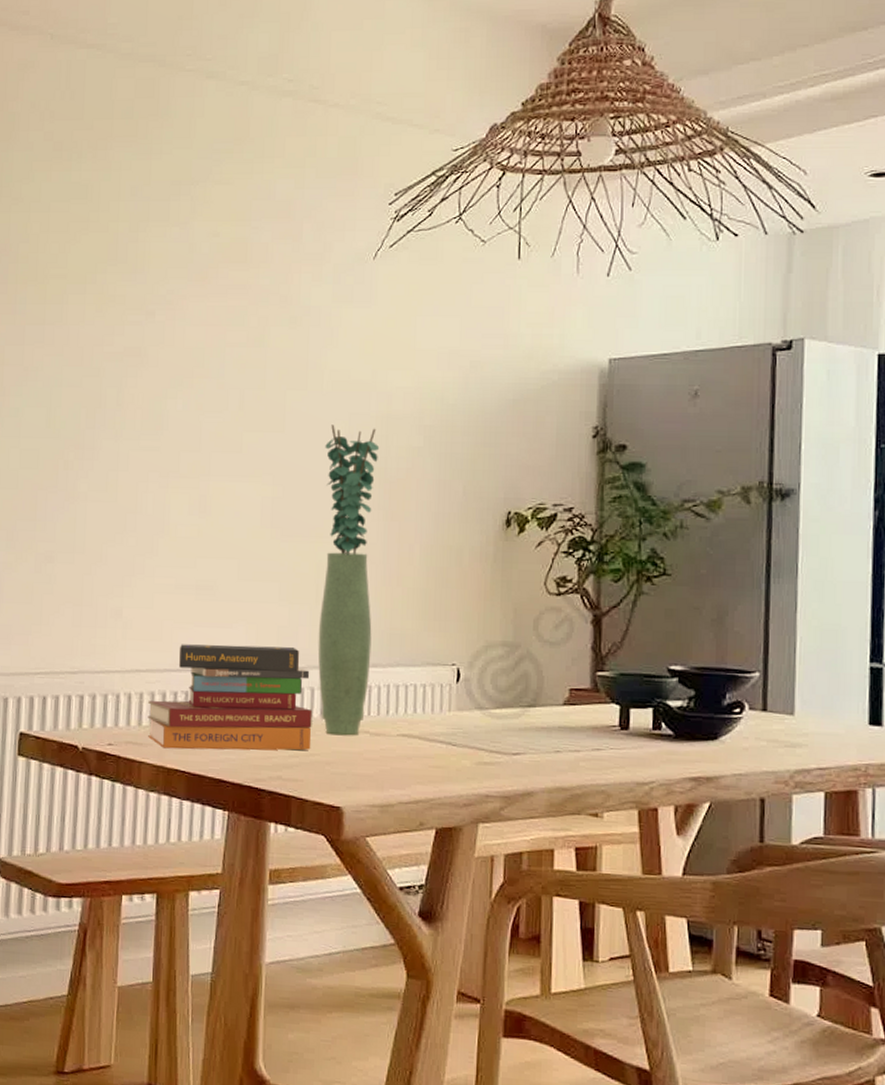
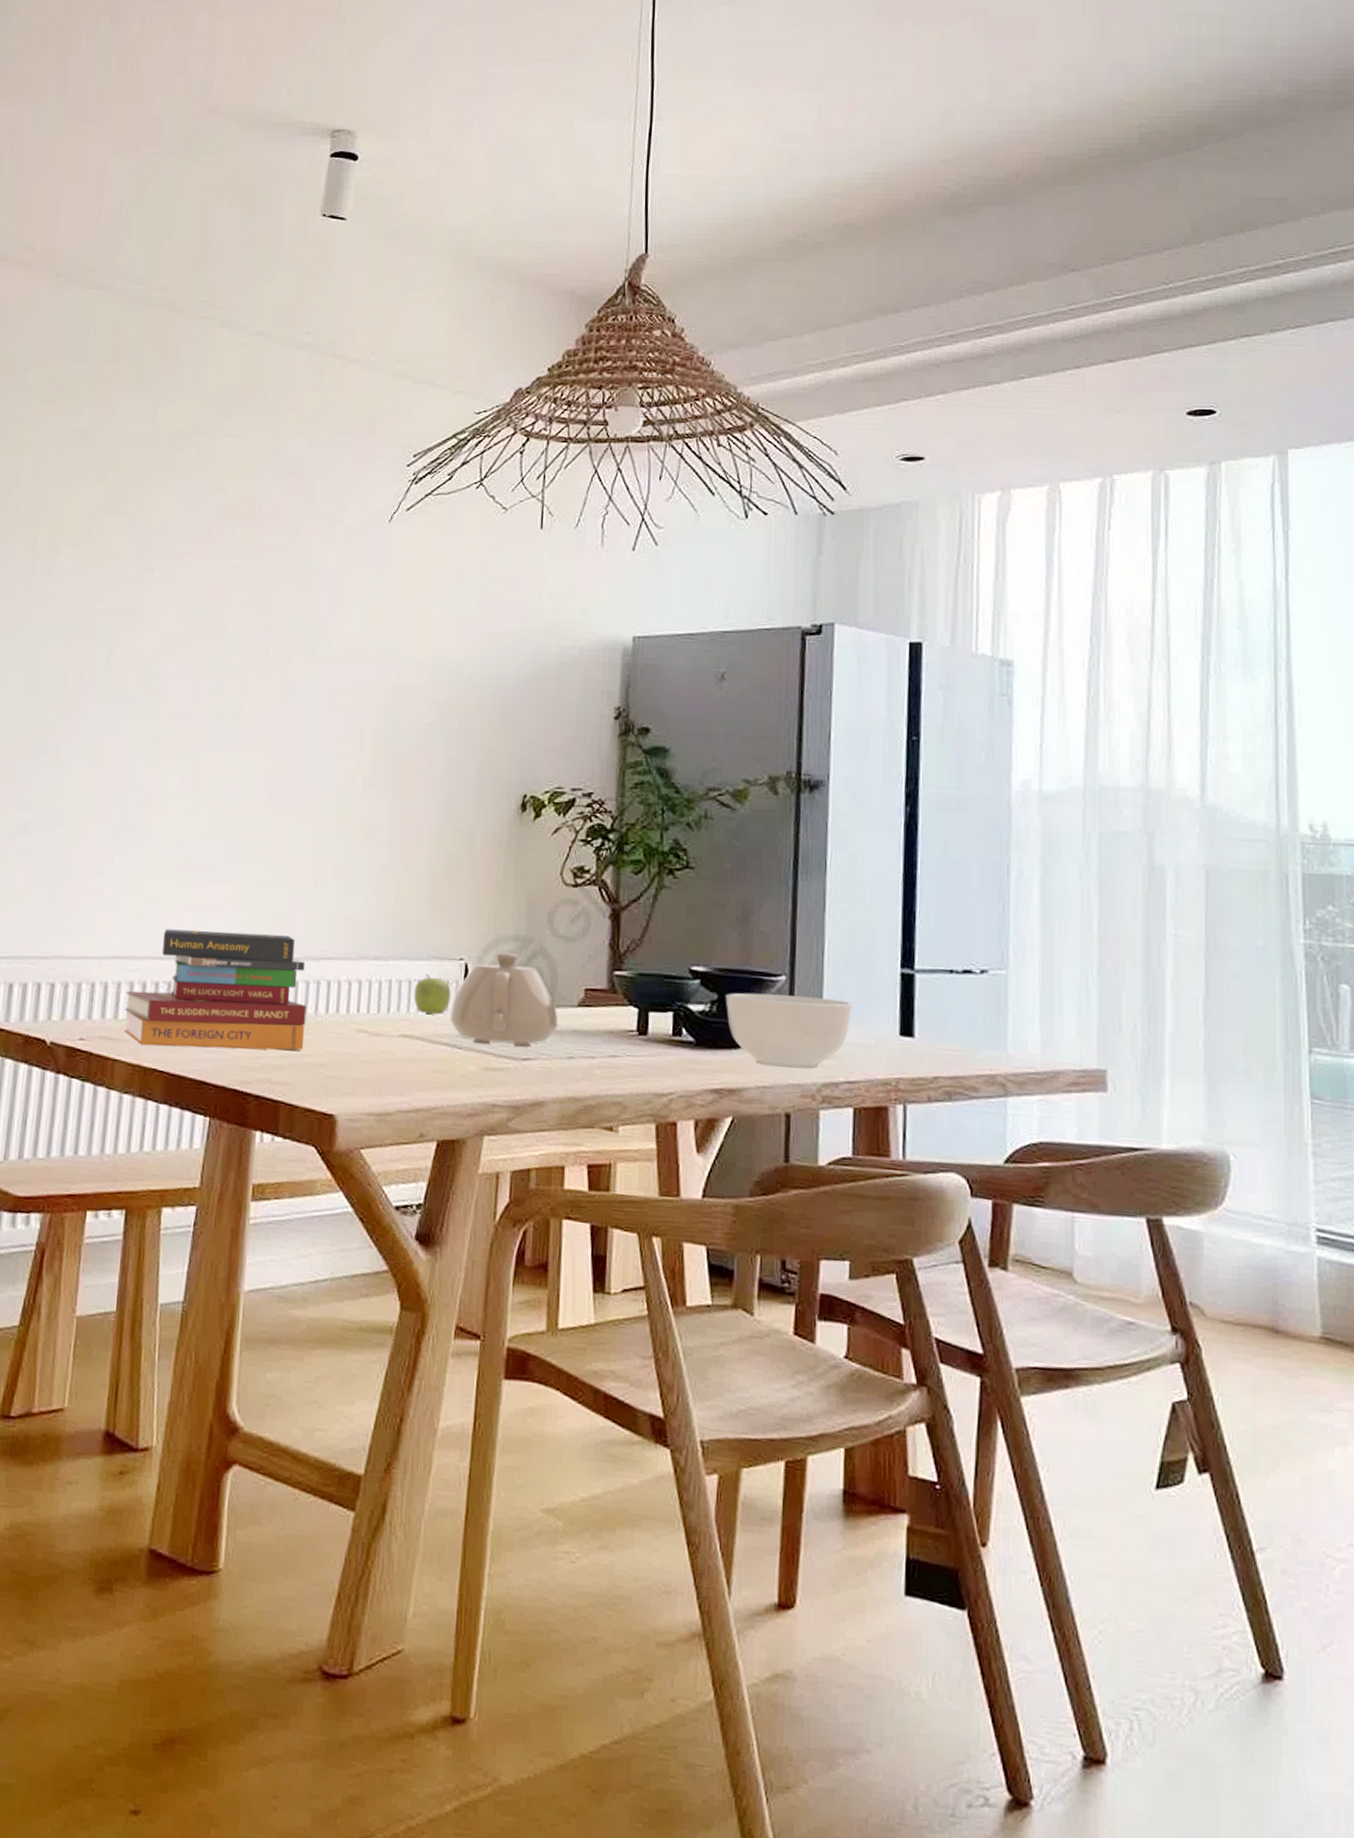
vase: present [317,424,380,736] -> none [314,695,389,1036]
fruit: none [410,678,445,716] -> present [413,973,451,1015]
teapot: none [444,657,546,743] -> present [449,952,559,1047]
bowl: none [701,688,823,757] -> present [725,992,852,1069]

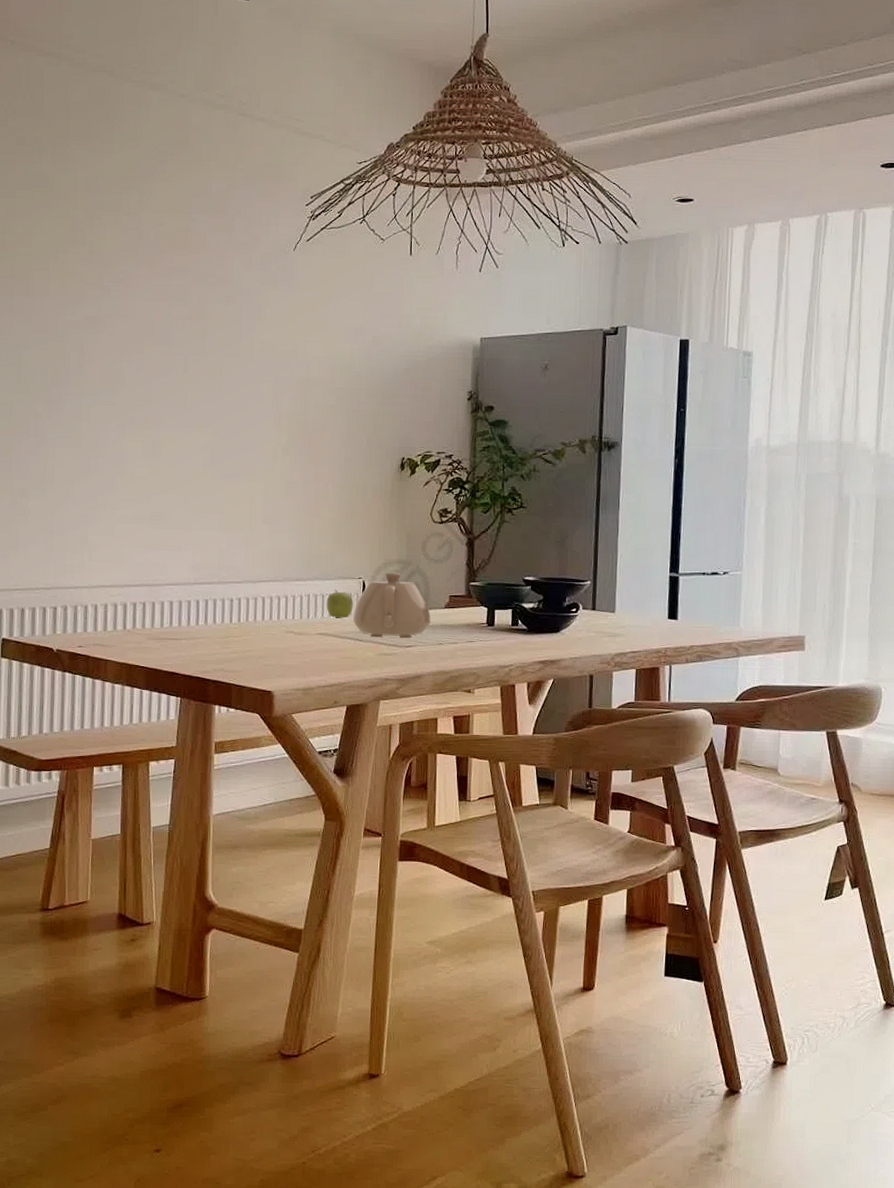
books: present [124,929,307,1050] -> none [112,564,248,649]
bowl: present [725,992,852,1069] -> none [548,594,636,644]

